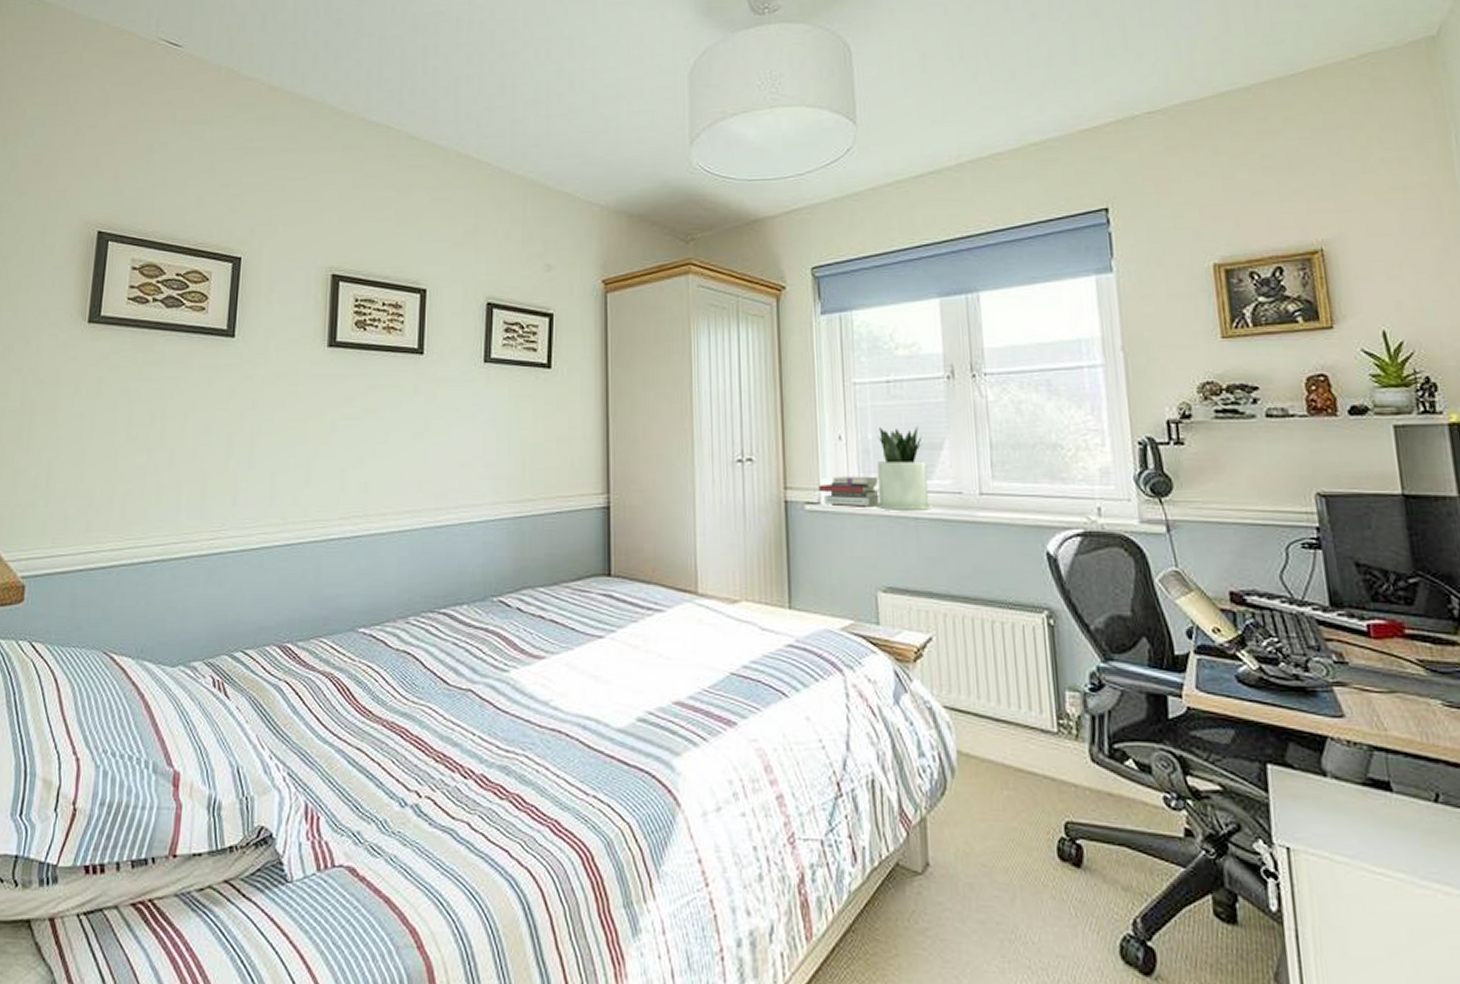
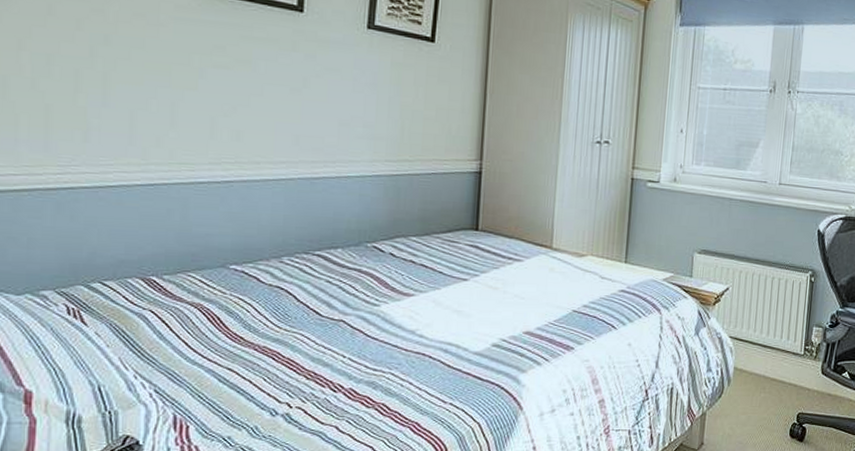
books: present [818,476,880,509] -> none [659,162,707,189]
planter: present [875,426,935,512] -> none [701,126,746,195]

